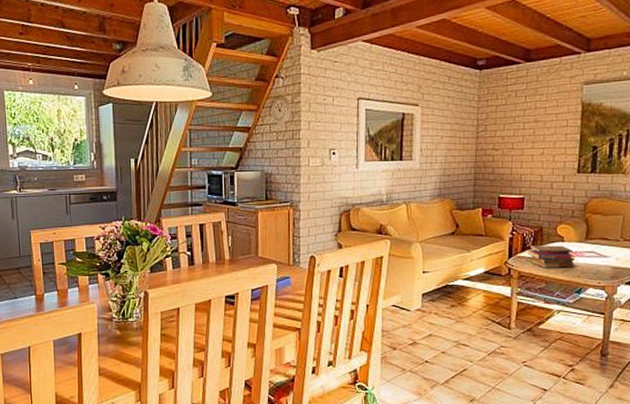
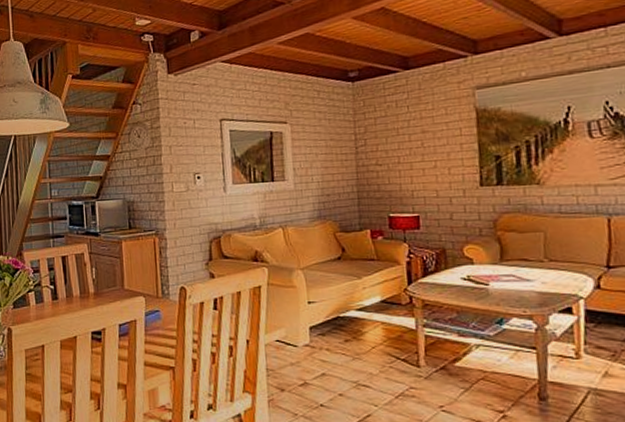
books: present [528,245,573,268] -> none [431,268,489,296]

